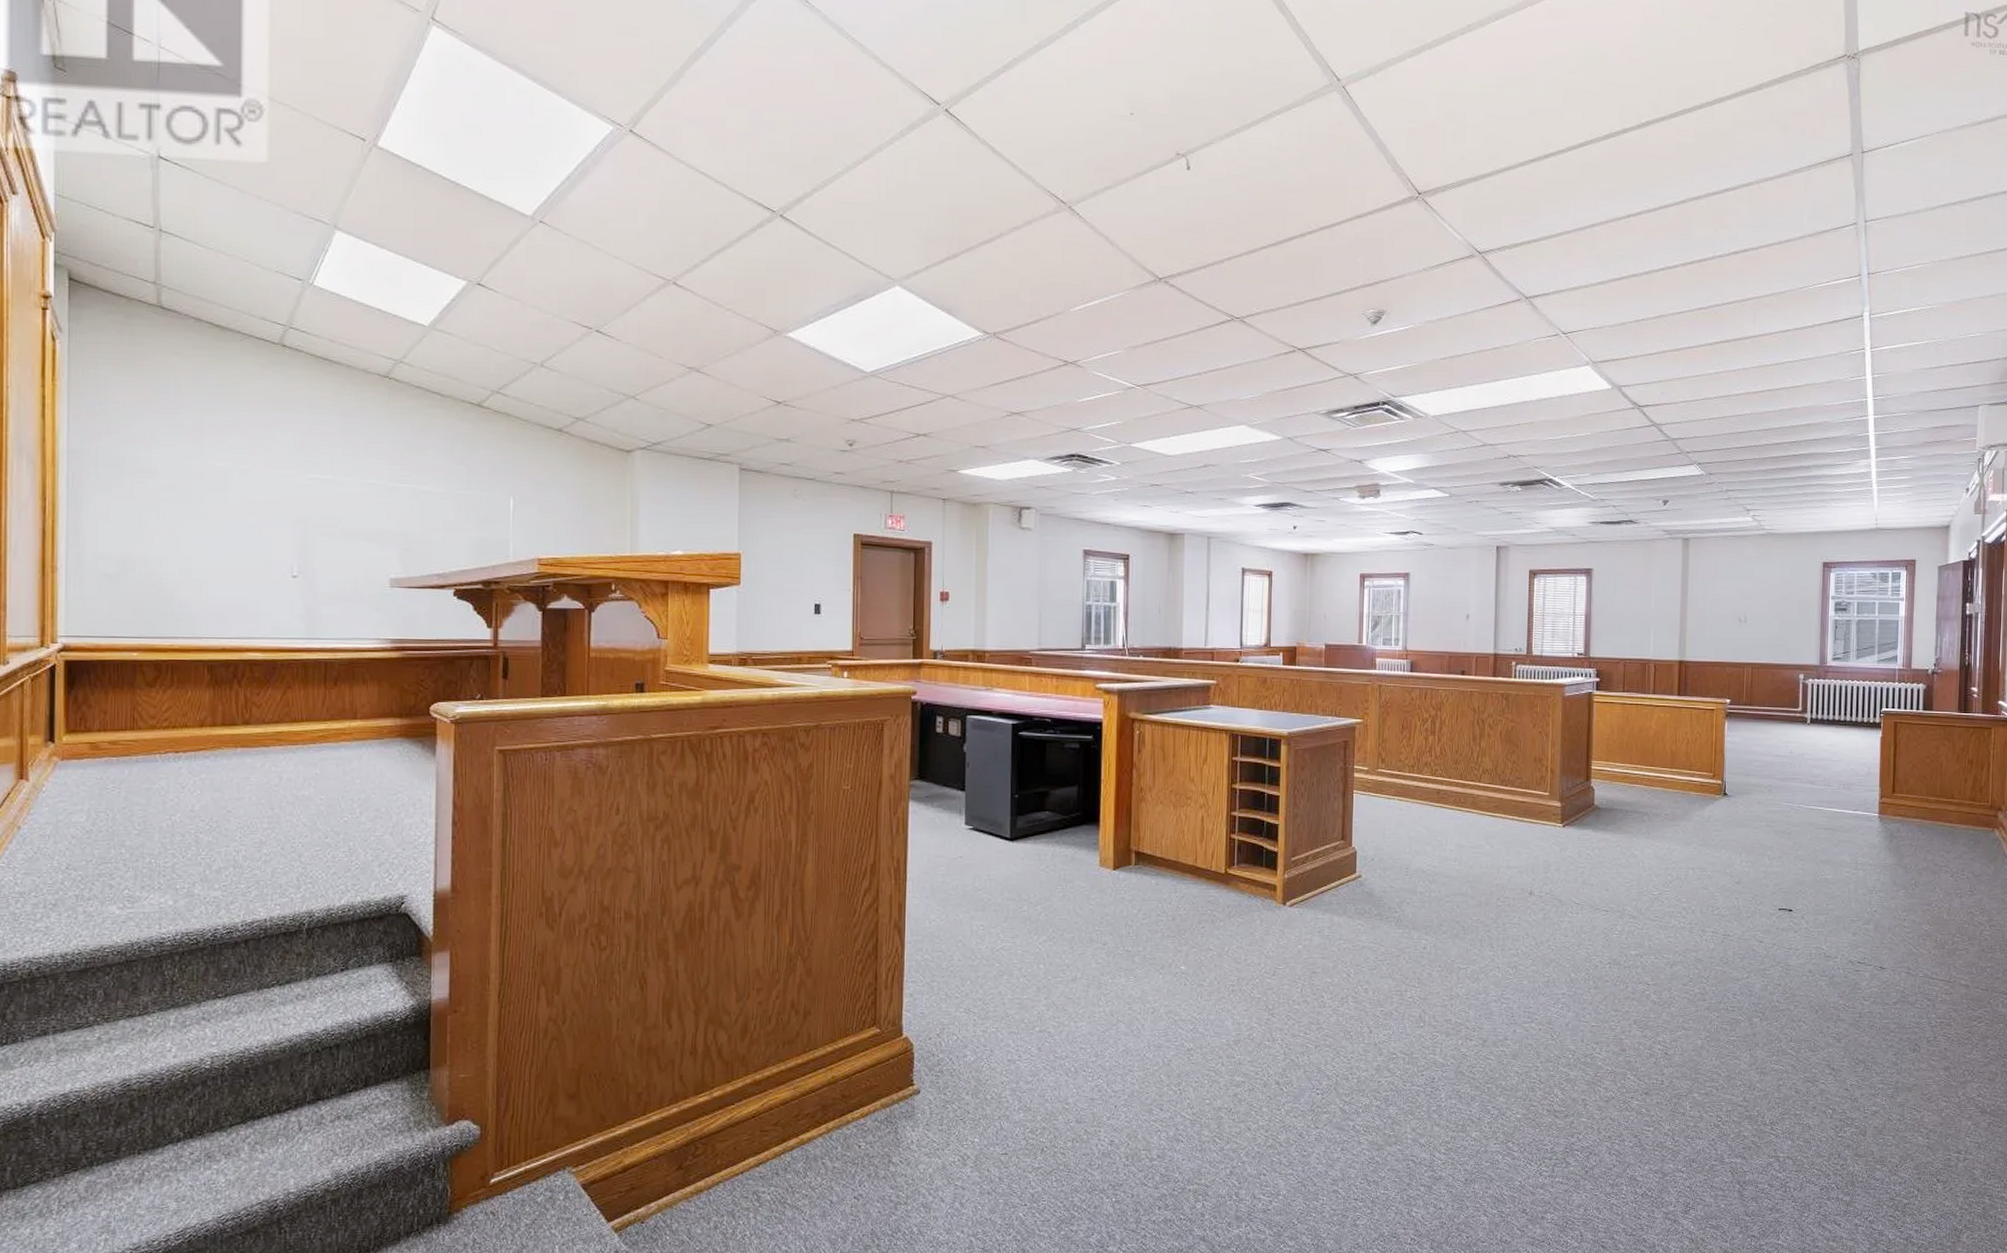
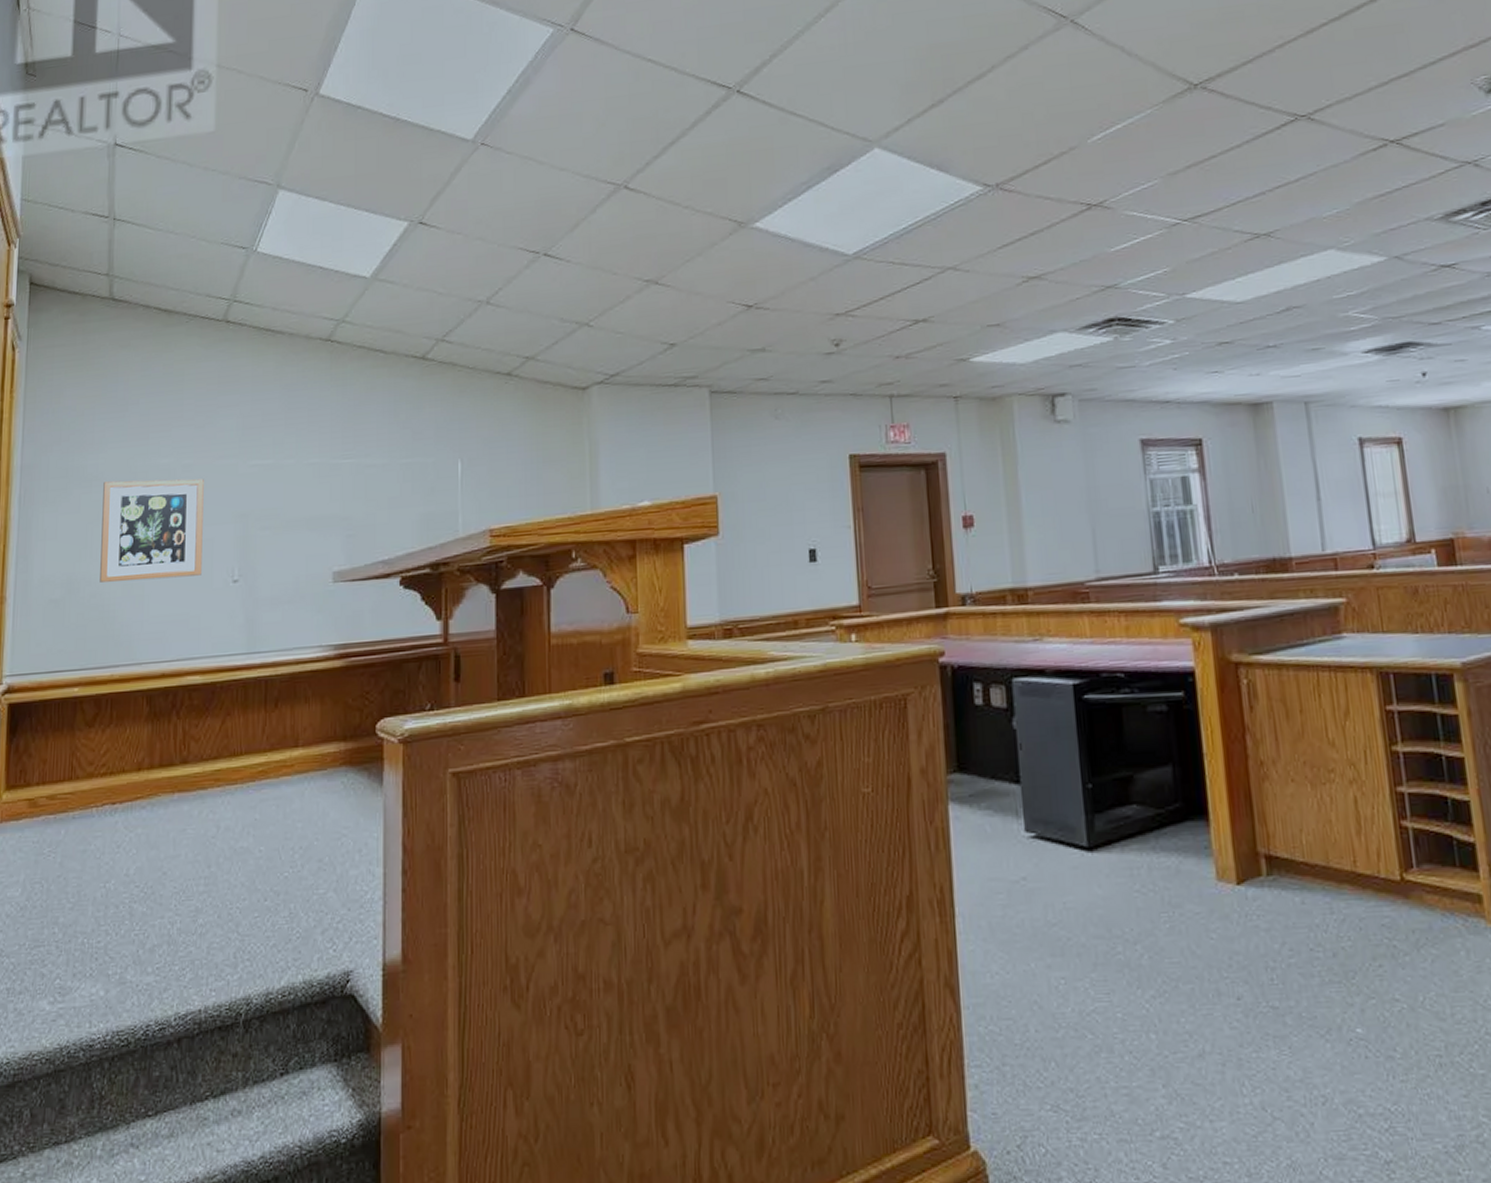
wall art: none [156,475,262,568] -> present [100,479,204,582]

